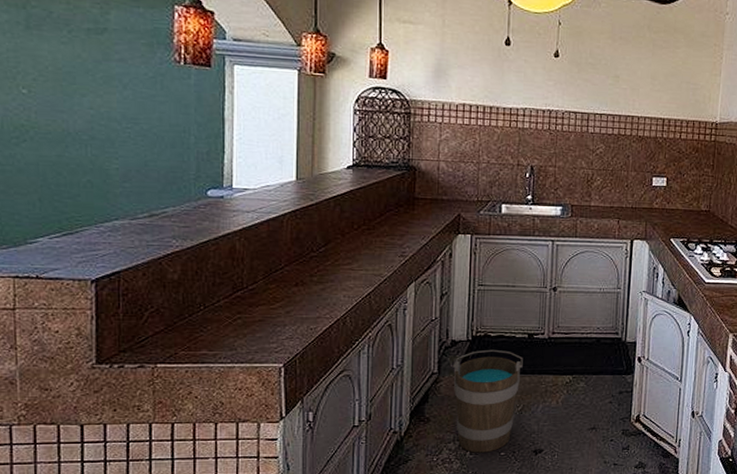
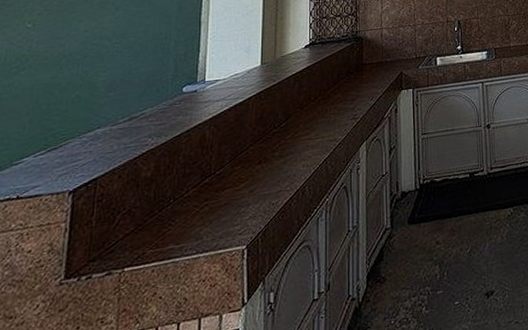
bucket: present [452,349,523,453] -> none [403,193,468,308]

